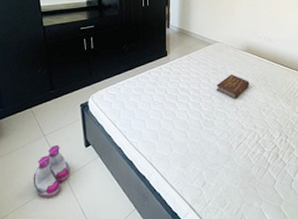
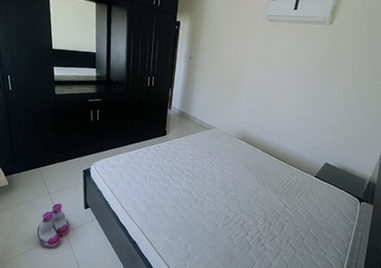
book: present [216,73,250,98] -> none [209,159,241,182]

